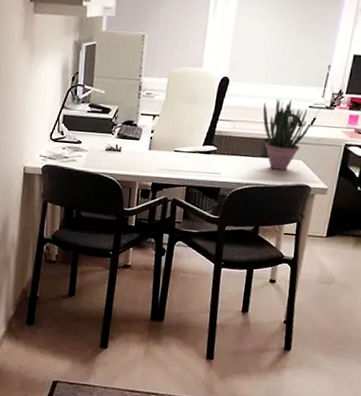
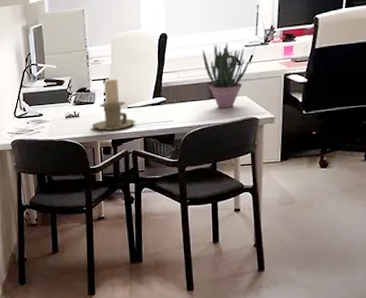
candle holder: none [133,115,181,174] -> present [92,78,136,131]

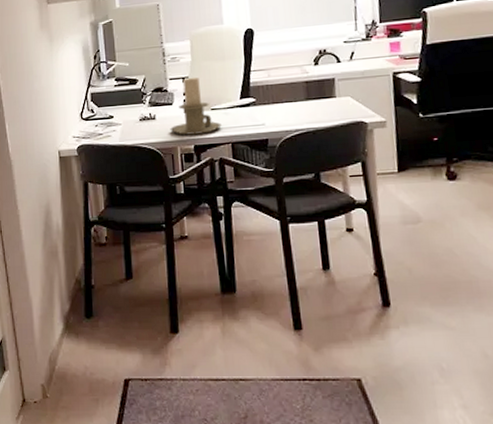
potted plant: present [202,42,250,109] -> none [294,38,351,111]

